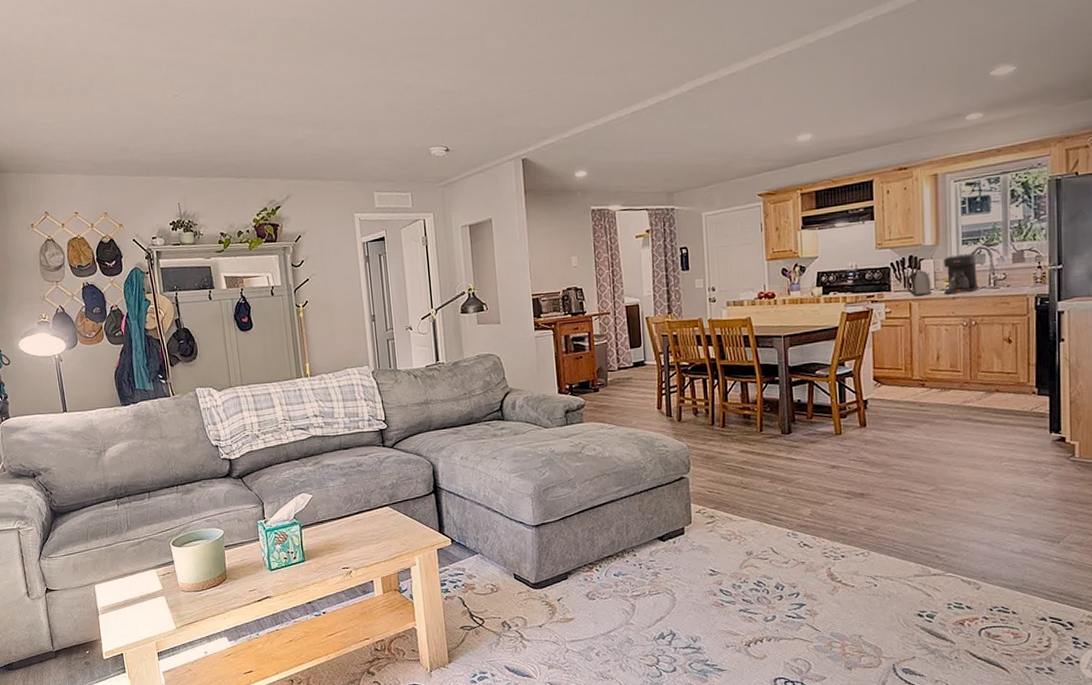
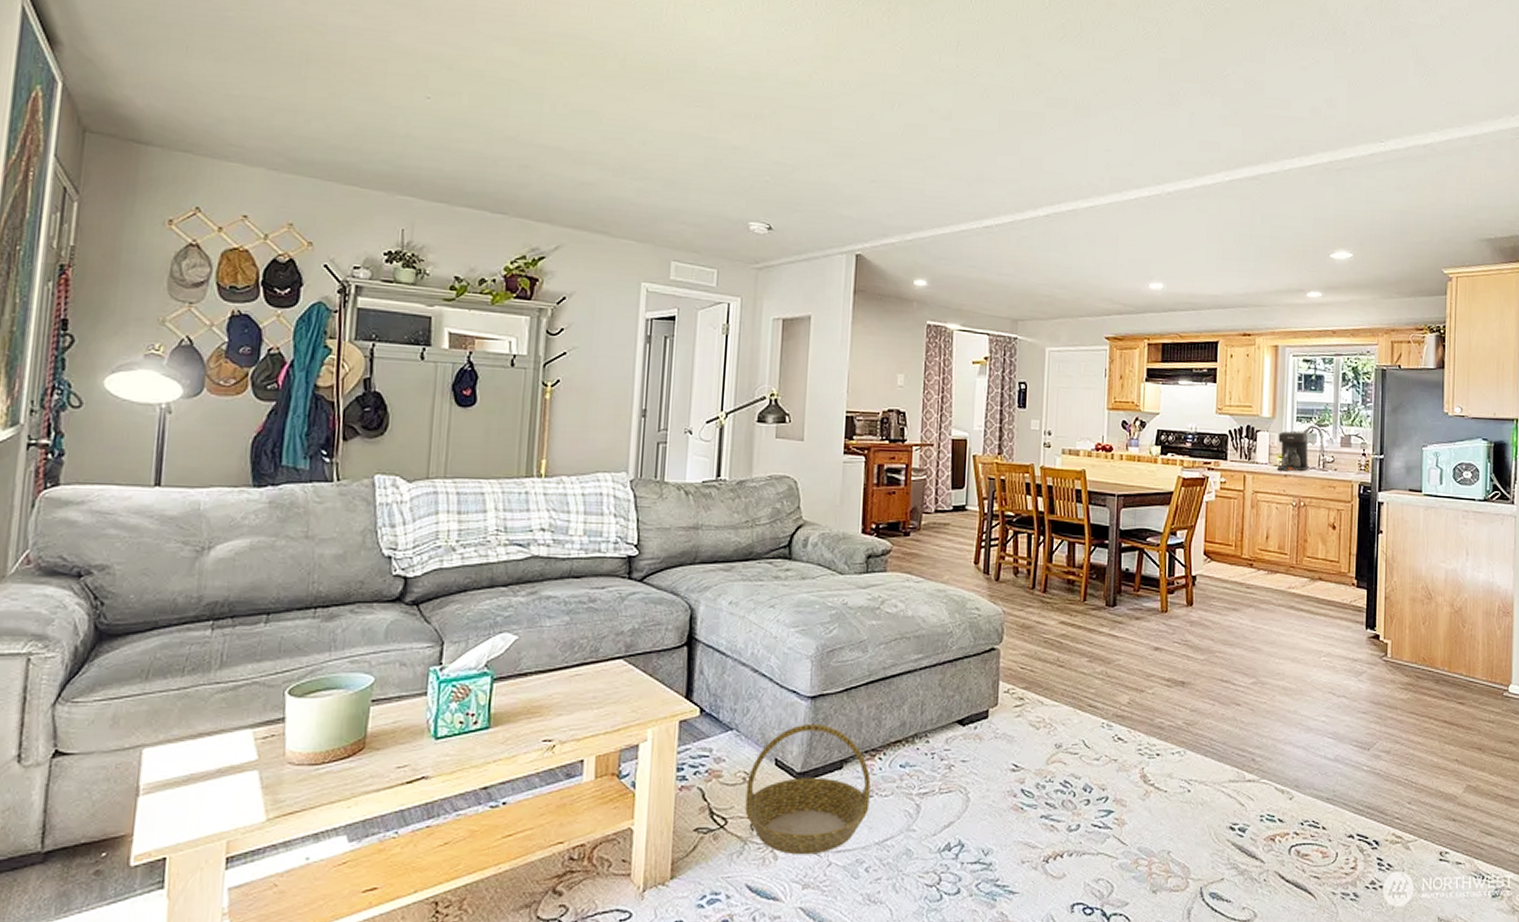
basket: none [494,545,593,644] -> present [745,723,871,855]
kettle: present [905,271,932,297] -> none [1242,443,1266,470]

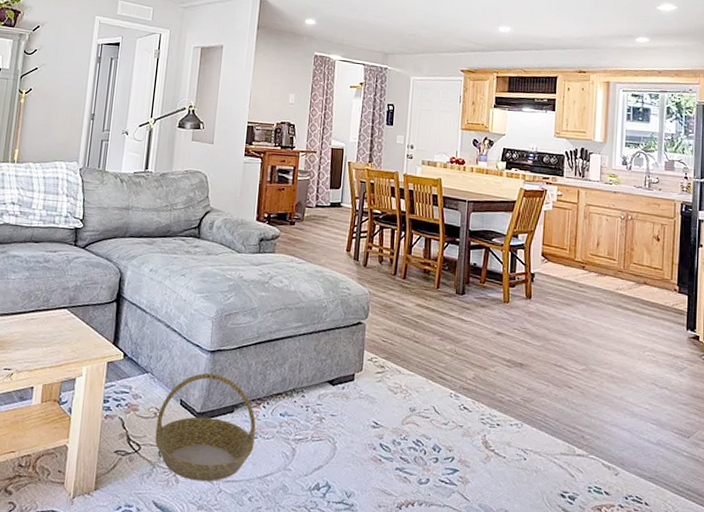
coffee maker: present [1277,431,1309,472] -> none [608,154,636,190]

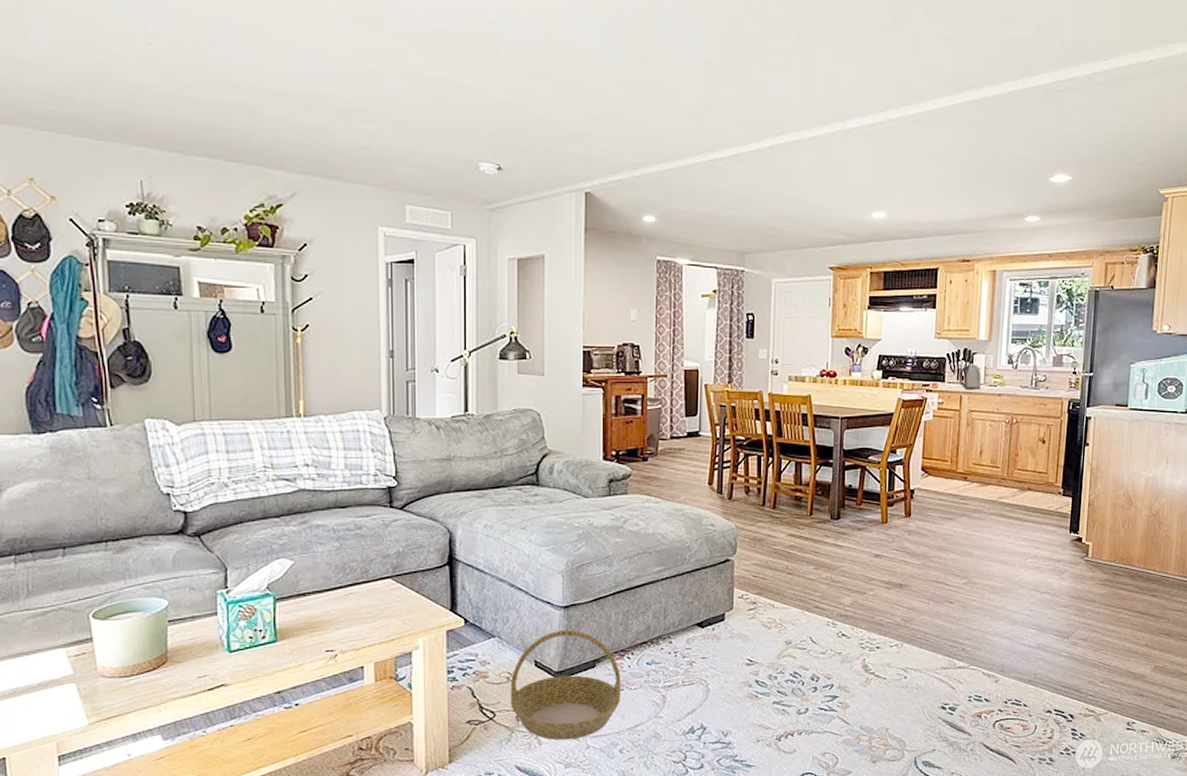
kettle: none [576,163,598,187] -> present [958,365,982,390]

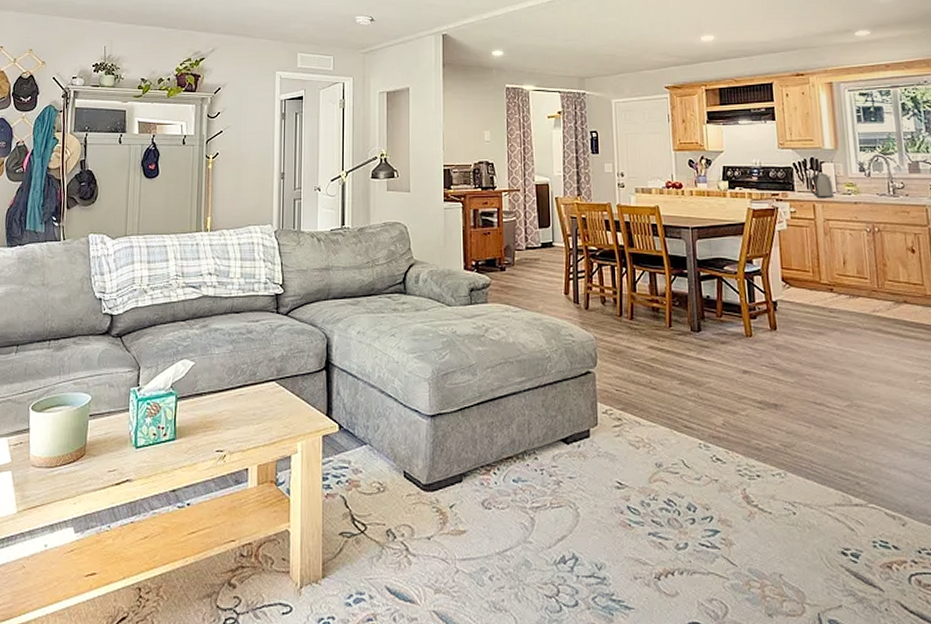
basket: present [510,629,621,741] -> none [381,439,489,562]

